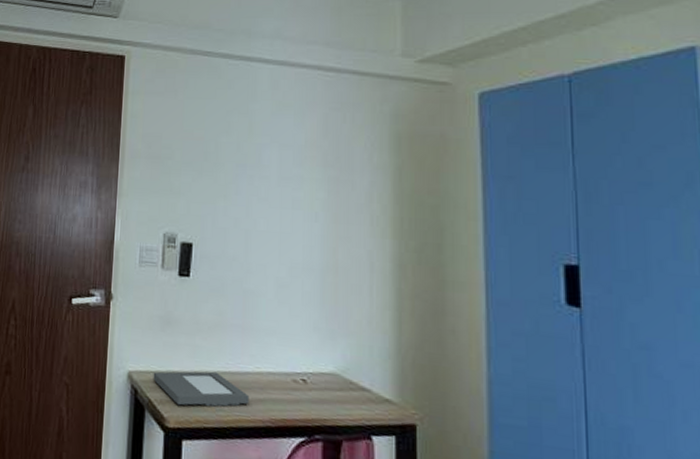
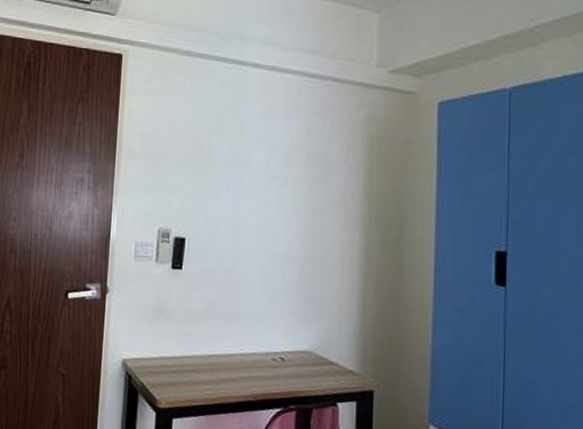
picture frame: present [153,371,250,407] -> none [146,355,234,388]

